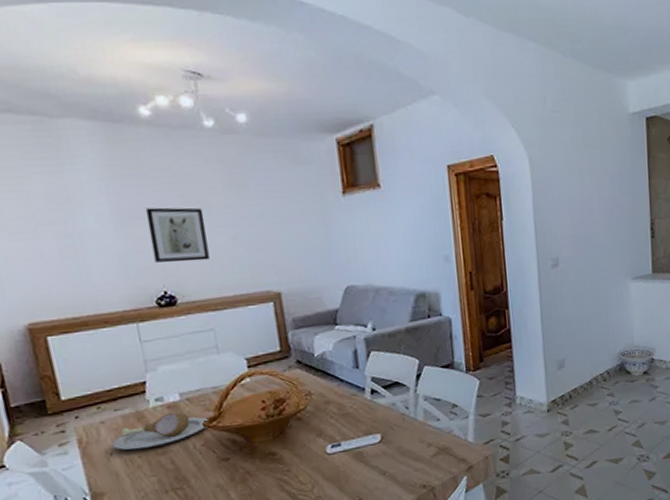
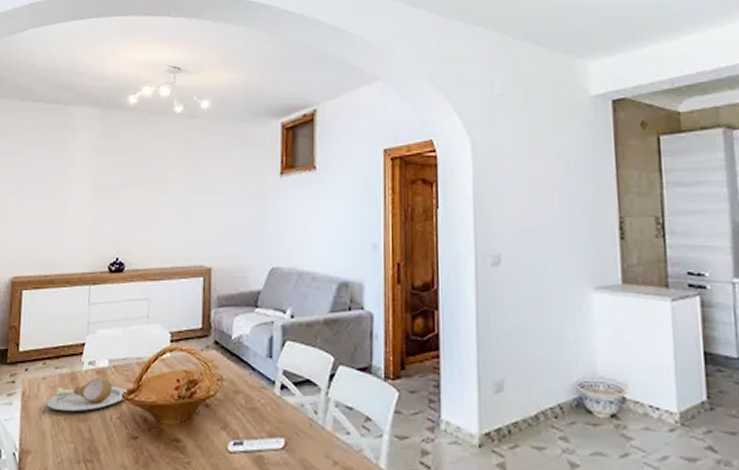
wall art: present [145,207,210,263] -> none [115,181,160,232]

